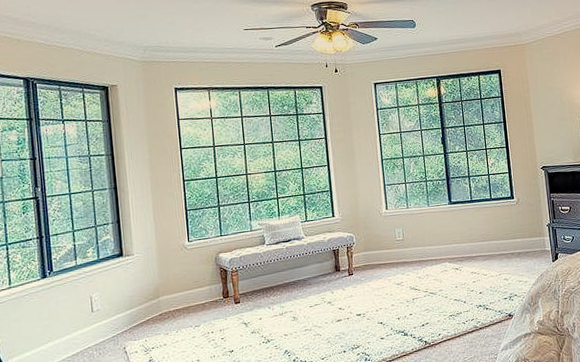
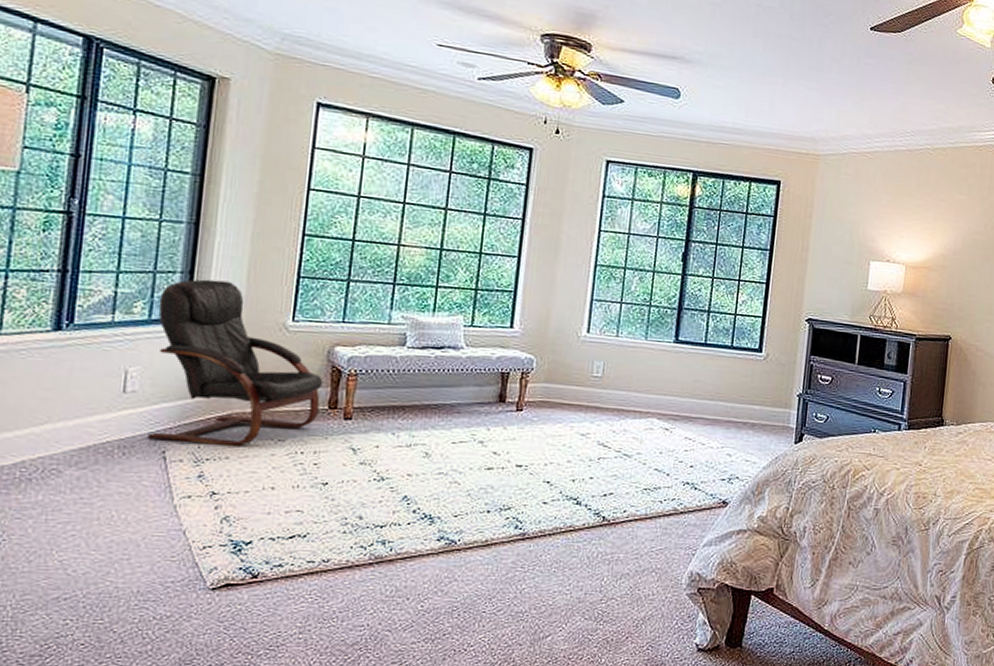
armchair: none [102,223,218,341] -> present [147,279,324,447]

